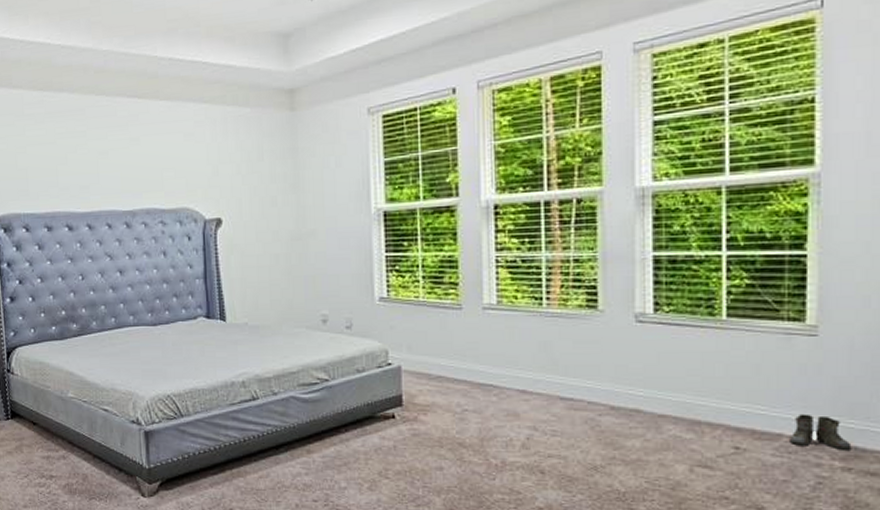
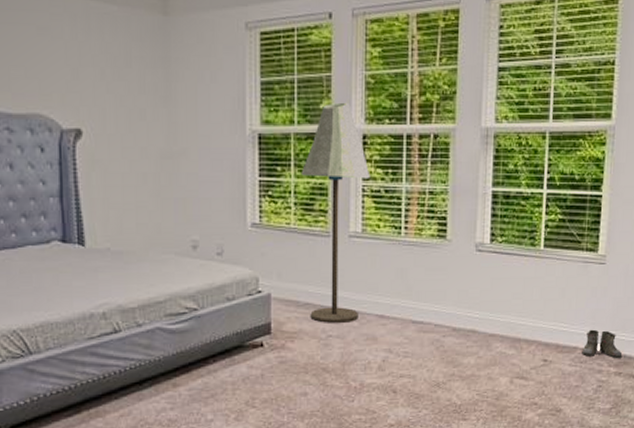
floor lamp: none [428,174,505,397] -> present [301,102,371,323]

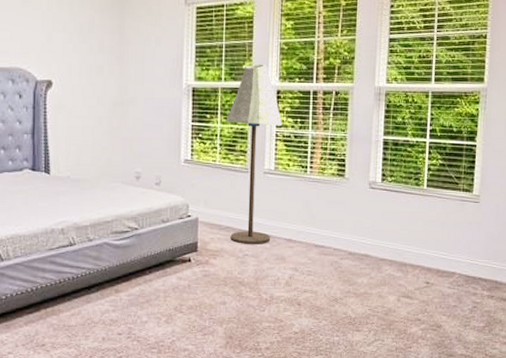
boots: present [582,329,623,358] -> none [459,258,494,283]

